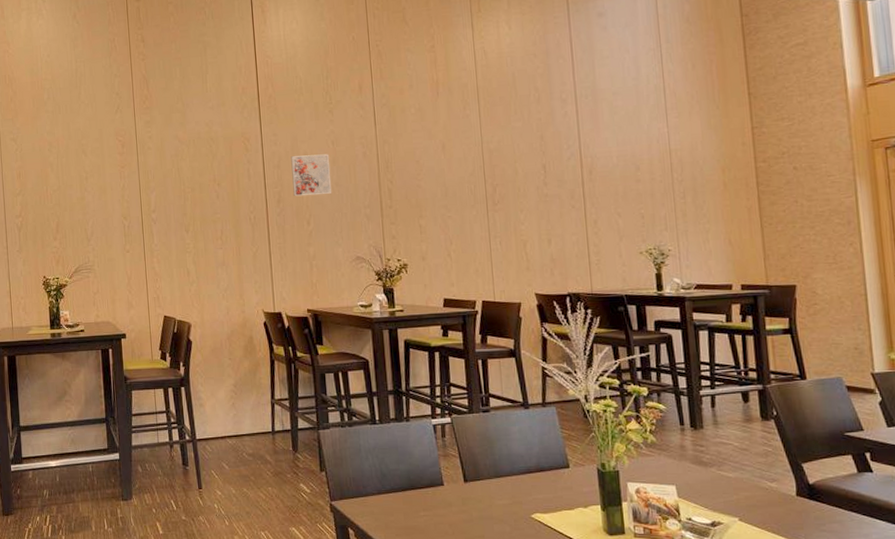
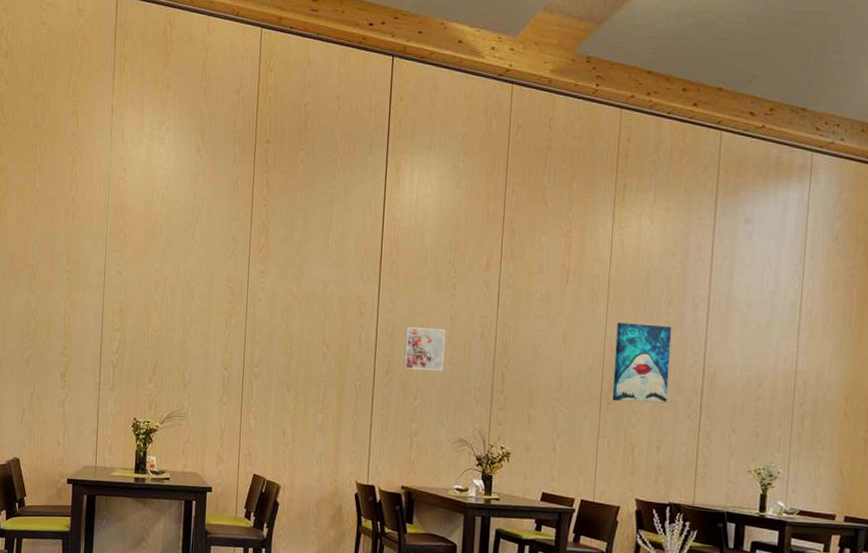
wall art: none [491,123,551,202] -> present [612,322,672,404]

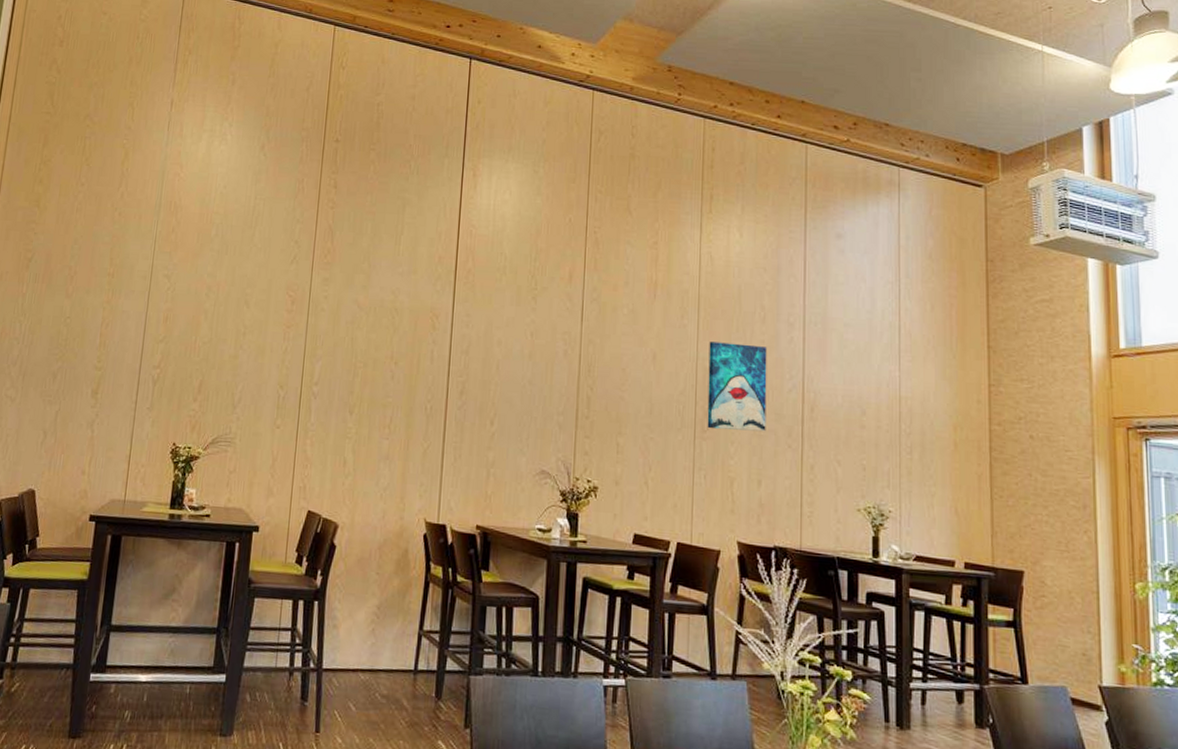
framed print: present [403,327,446,371] -> none [479,343,526,392]

